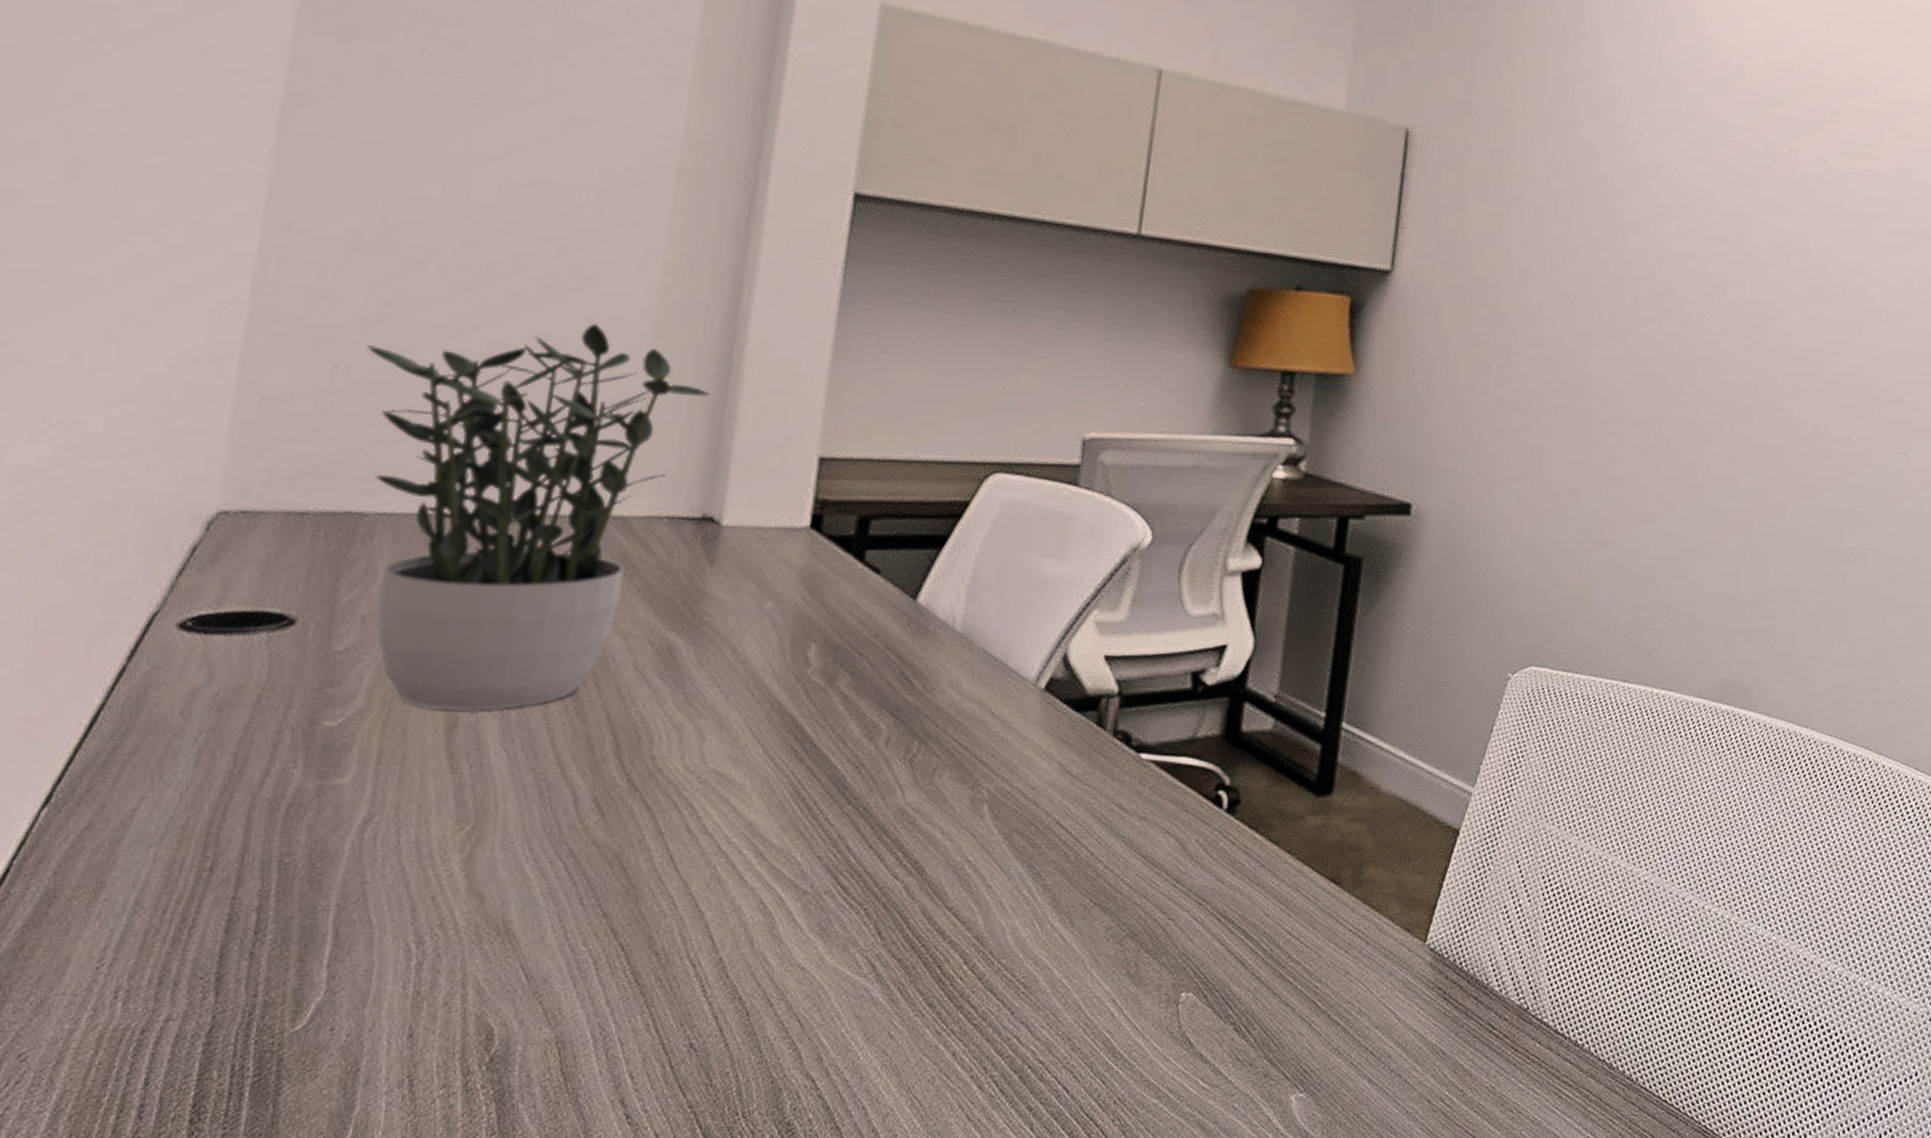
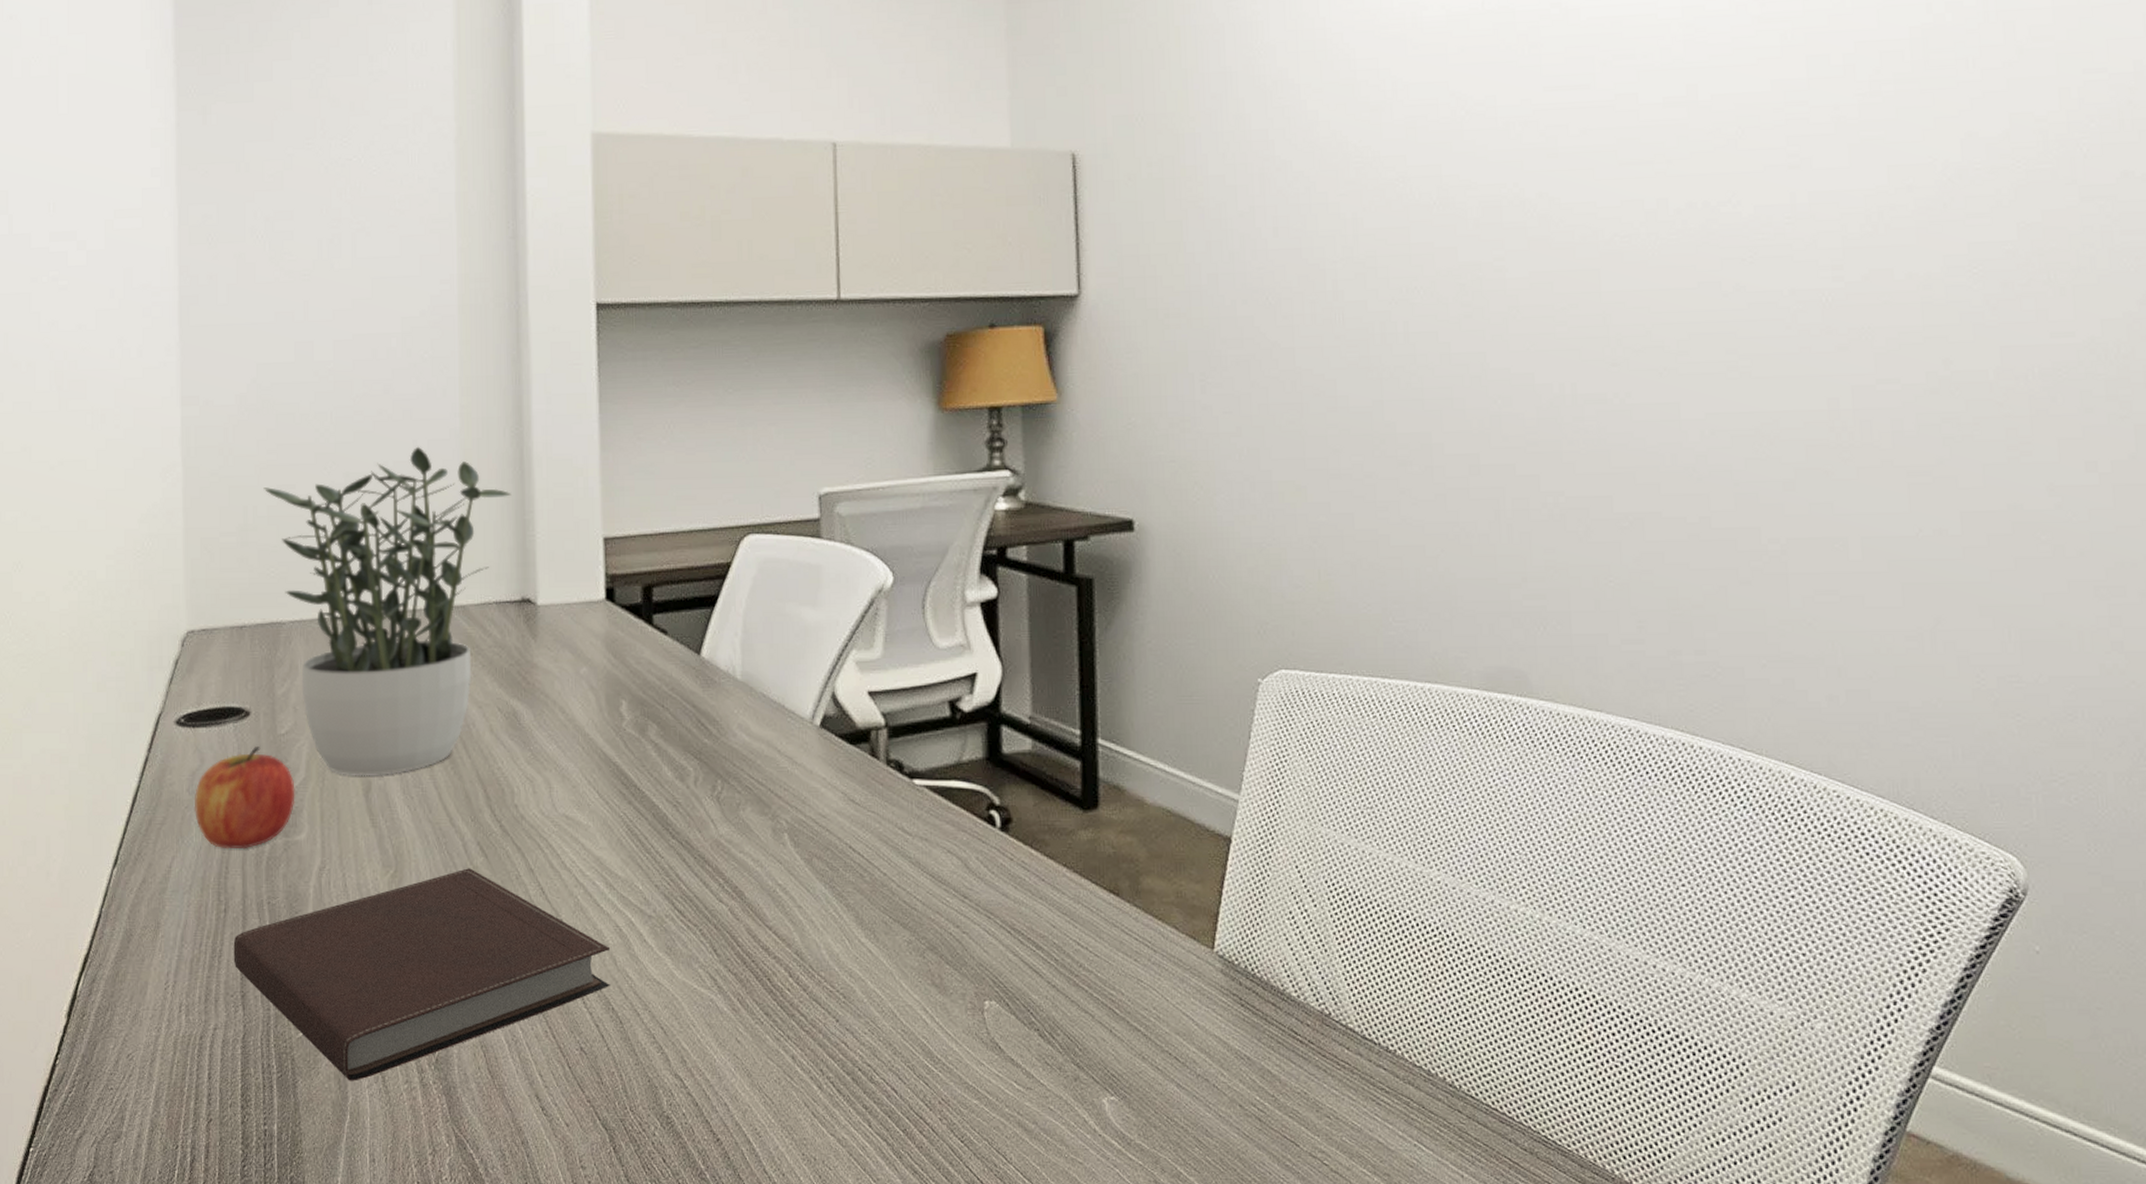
apple: none [186,664,346,793] -> present [194,747,295,850]
notebook: none [212,828,747,1086] -> present [233,868,610,1081]

